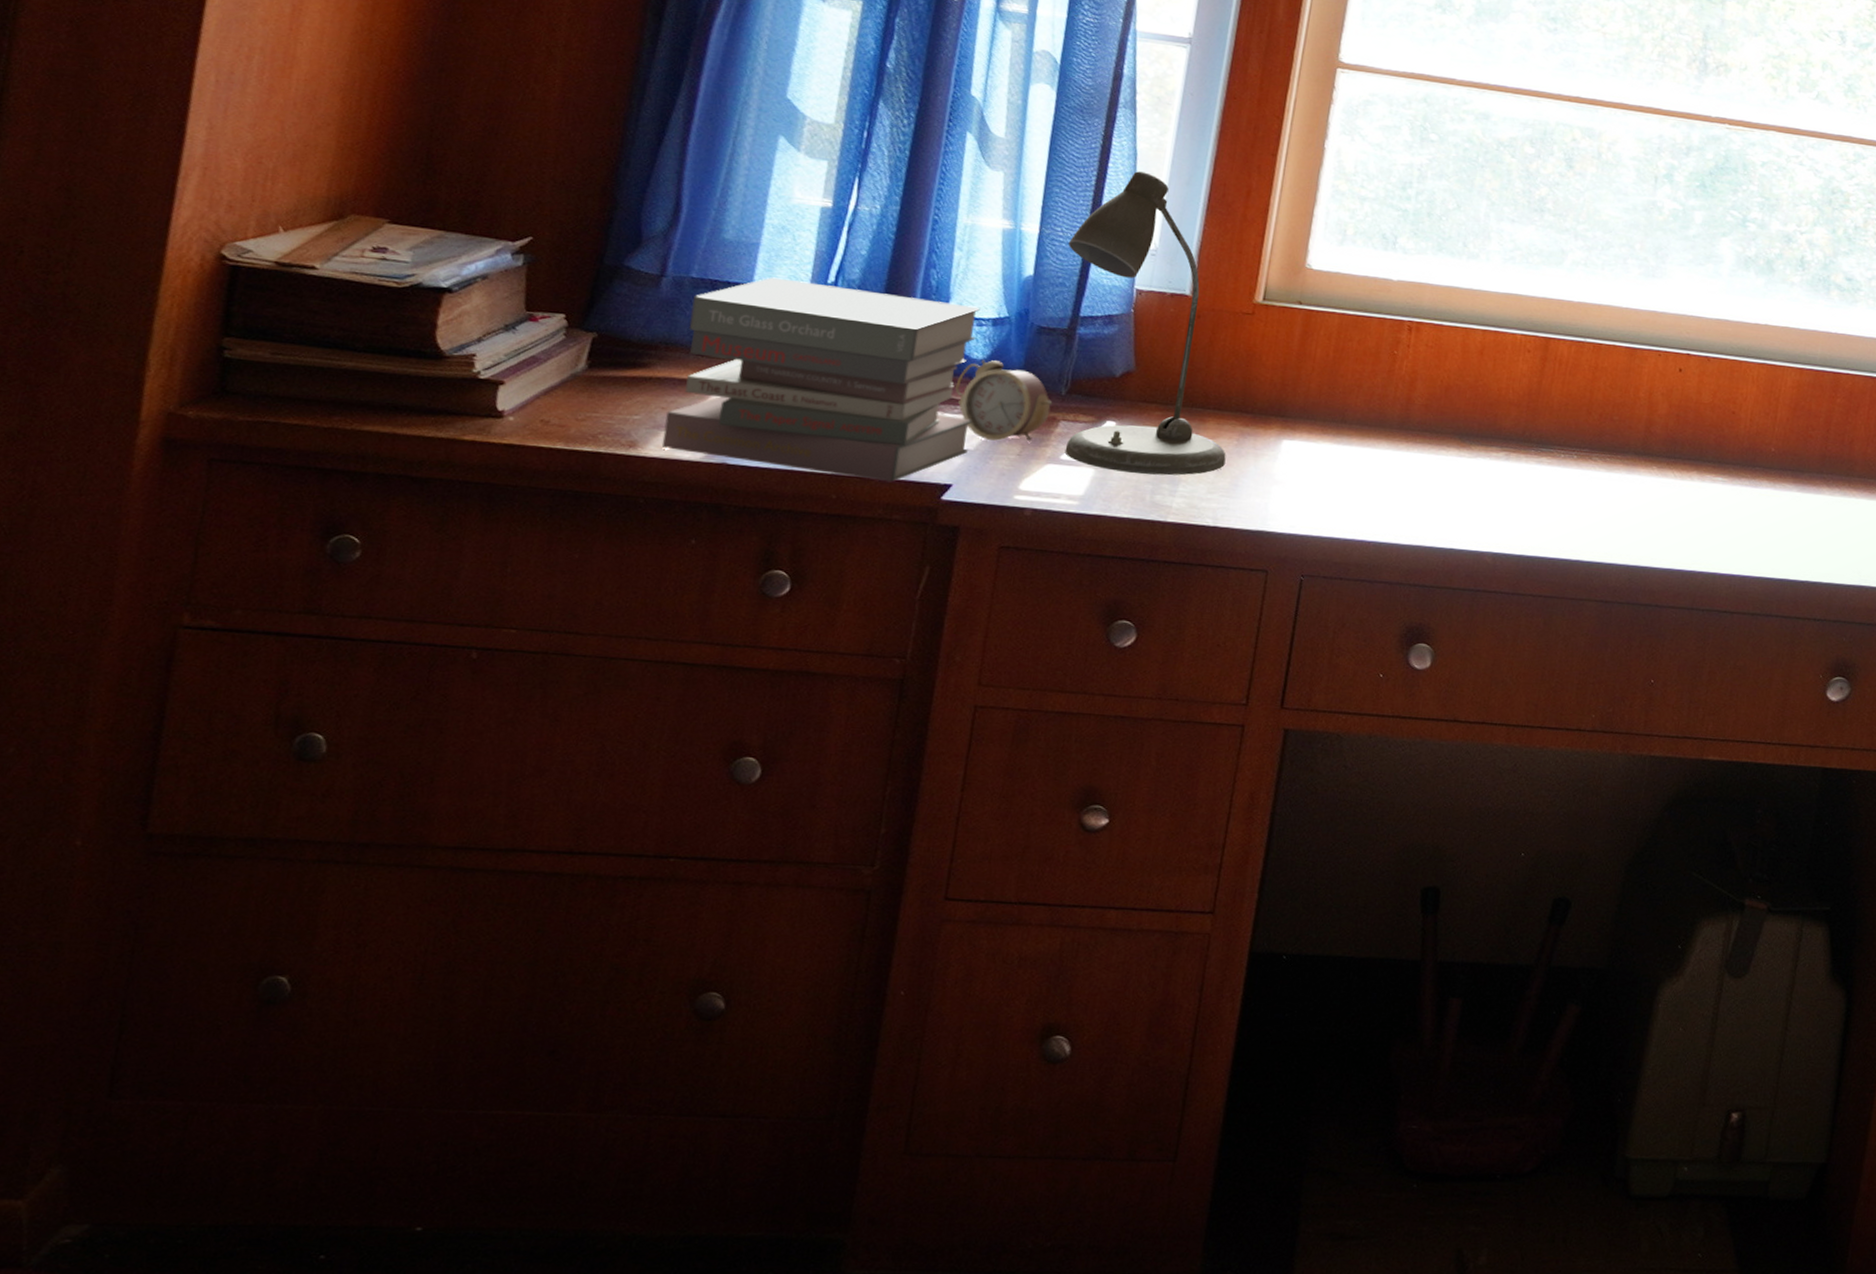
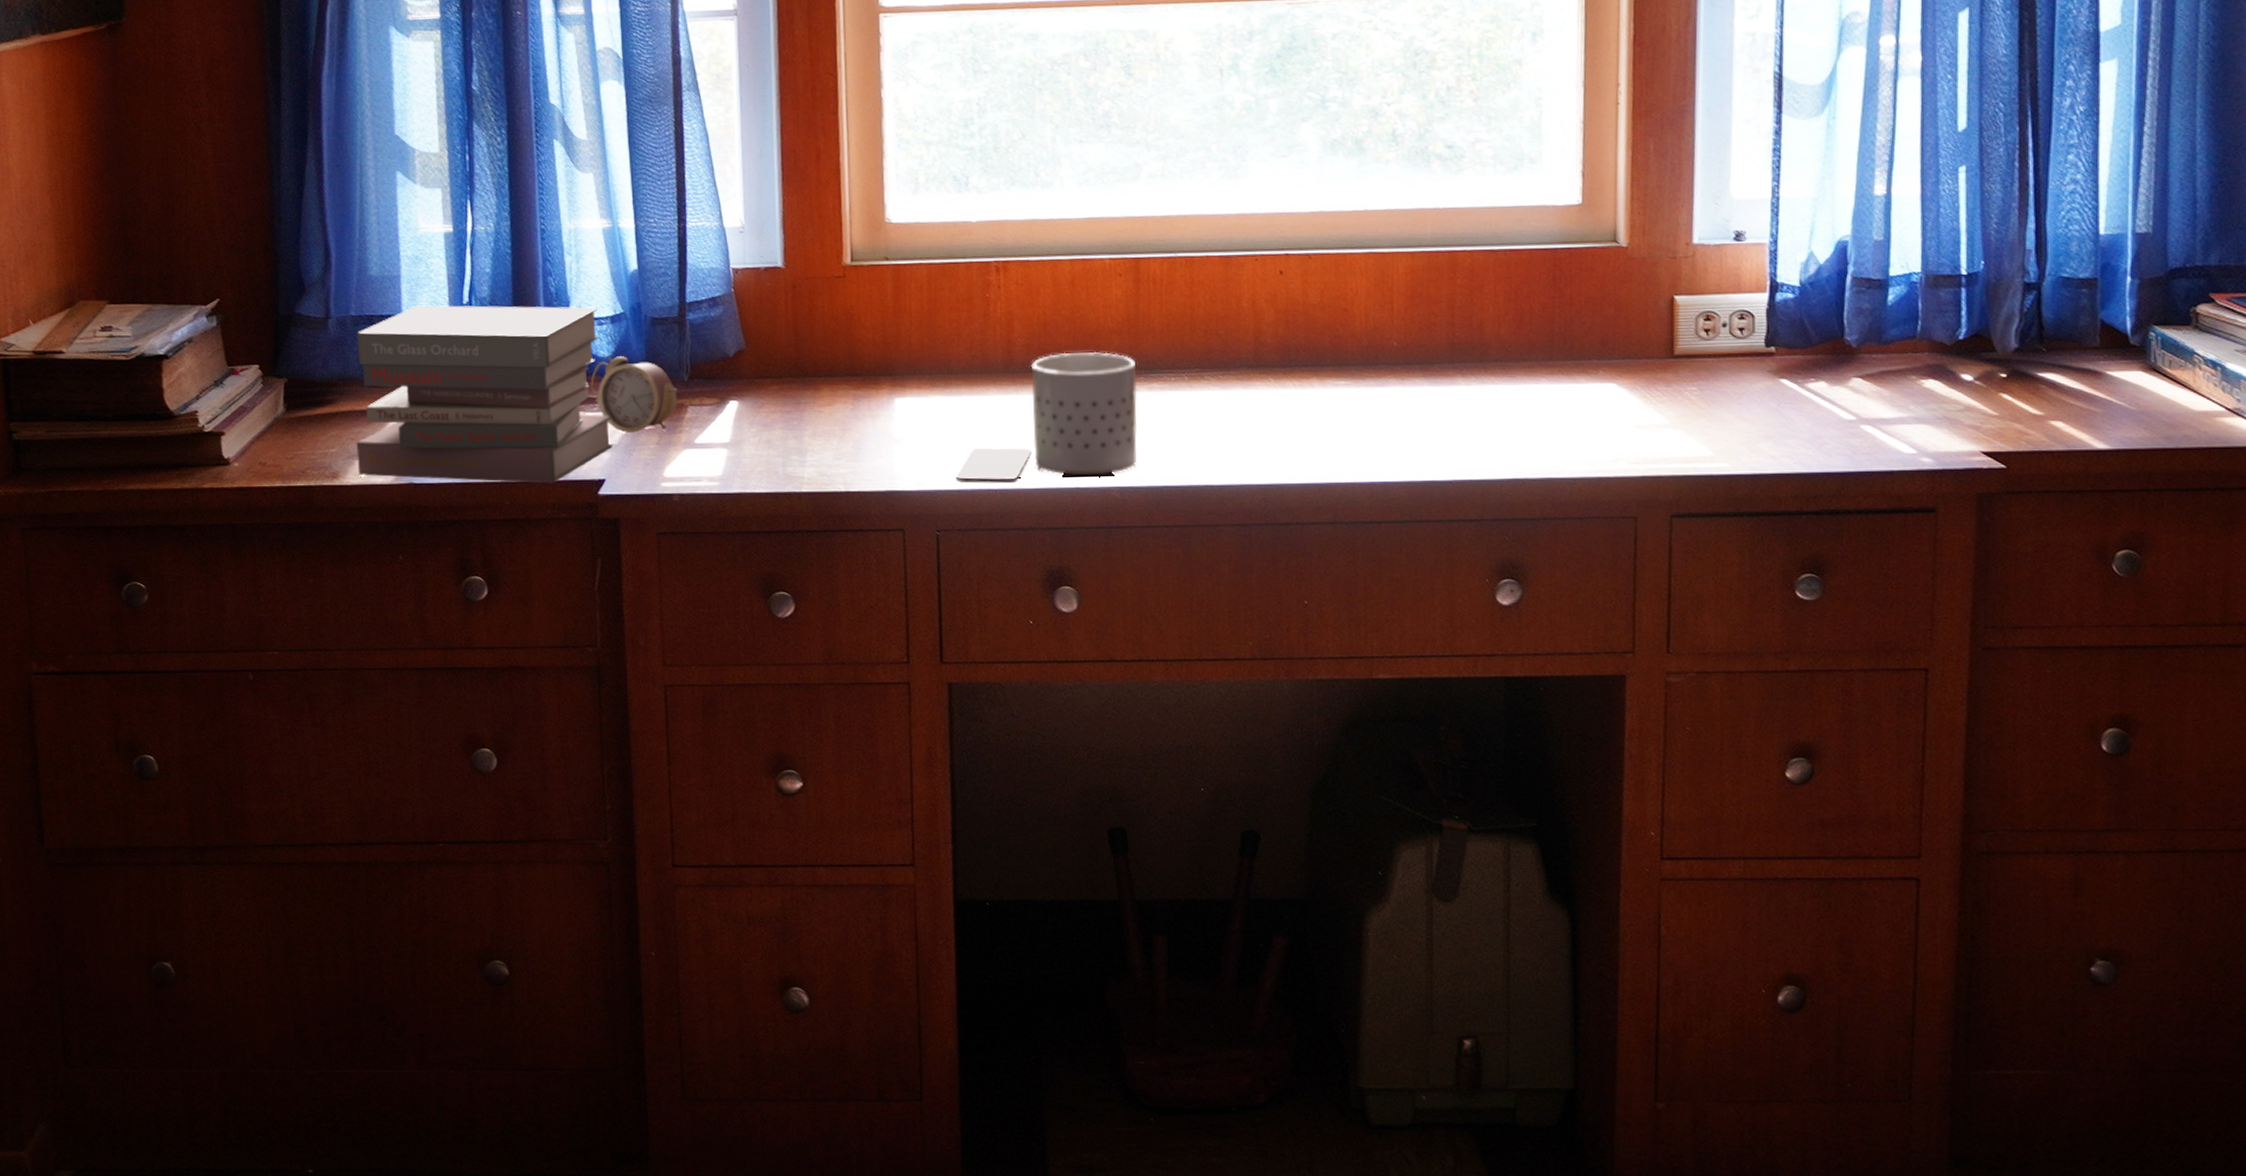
desk lamp: present [1065,171,1226,476] -> none [662,151,845,449]
phone: none [1330,499,1412,538] -> present [955,448,1032,484]
mug: none [1413,417,1530,539] -> present [1030,352,1138,476]

